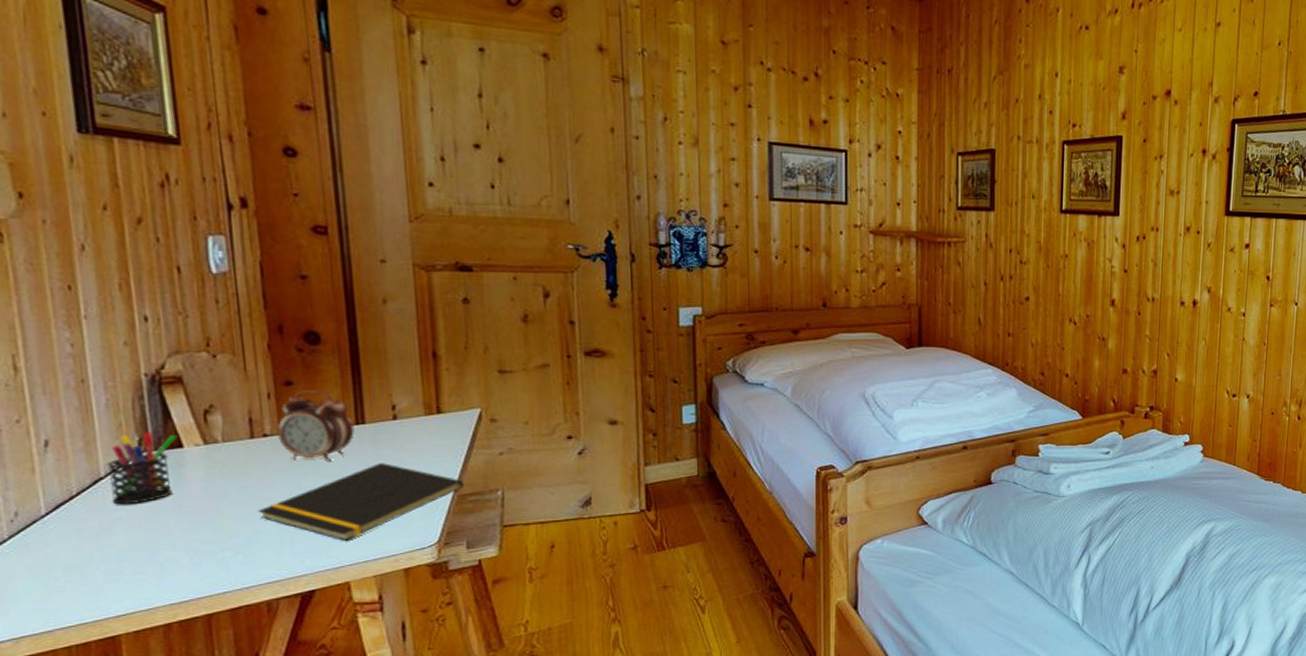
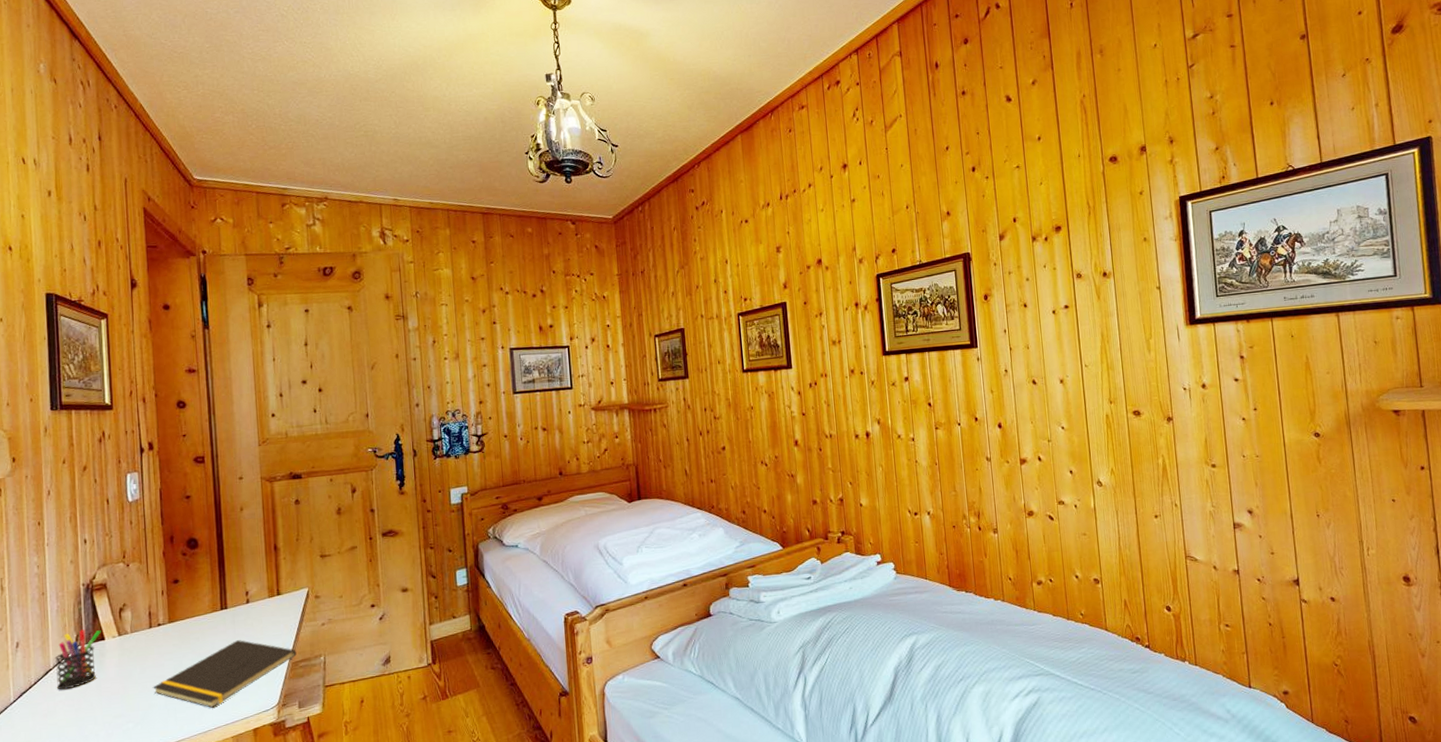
alarm clock: present [276,389,355,462] -> none [166,584,220,644]

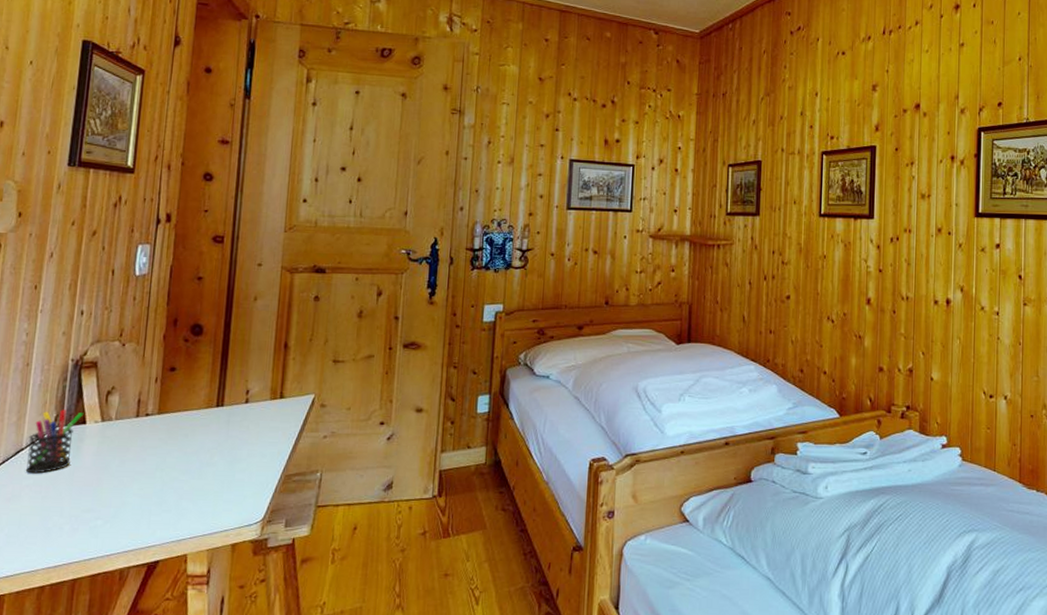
notepad: present [152,640,297,708] -> none [129,443,292,514]

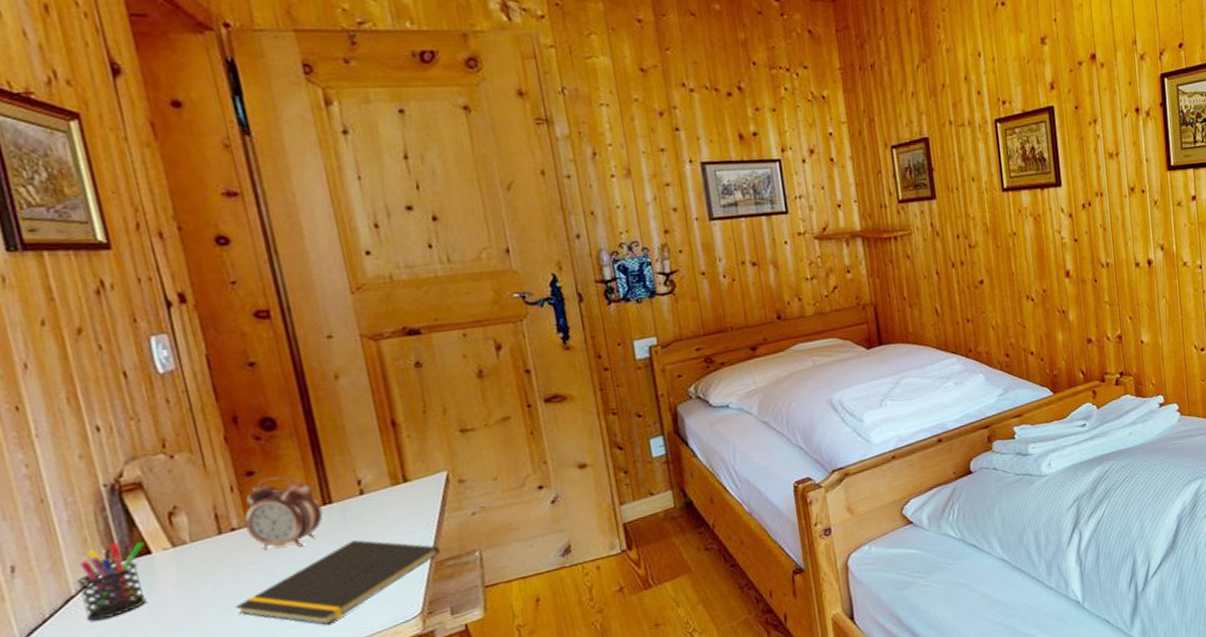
notepad: none [129,443,292,514] -> present [234,540,441,625]
alarm clock: none [155,374,215,440] -> present [243,475,323,551]

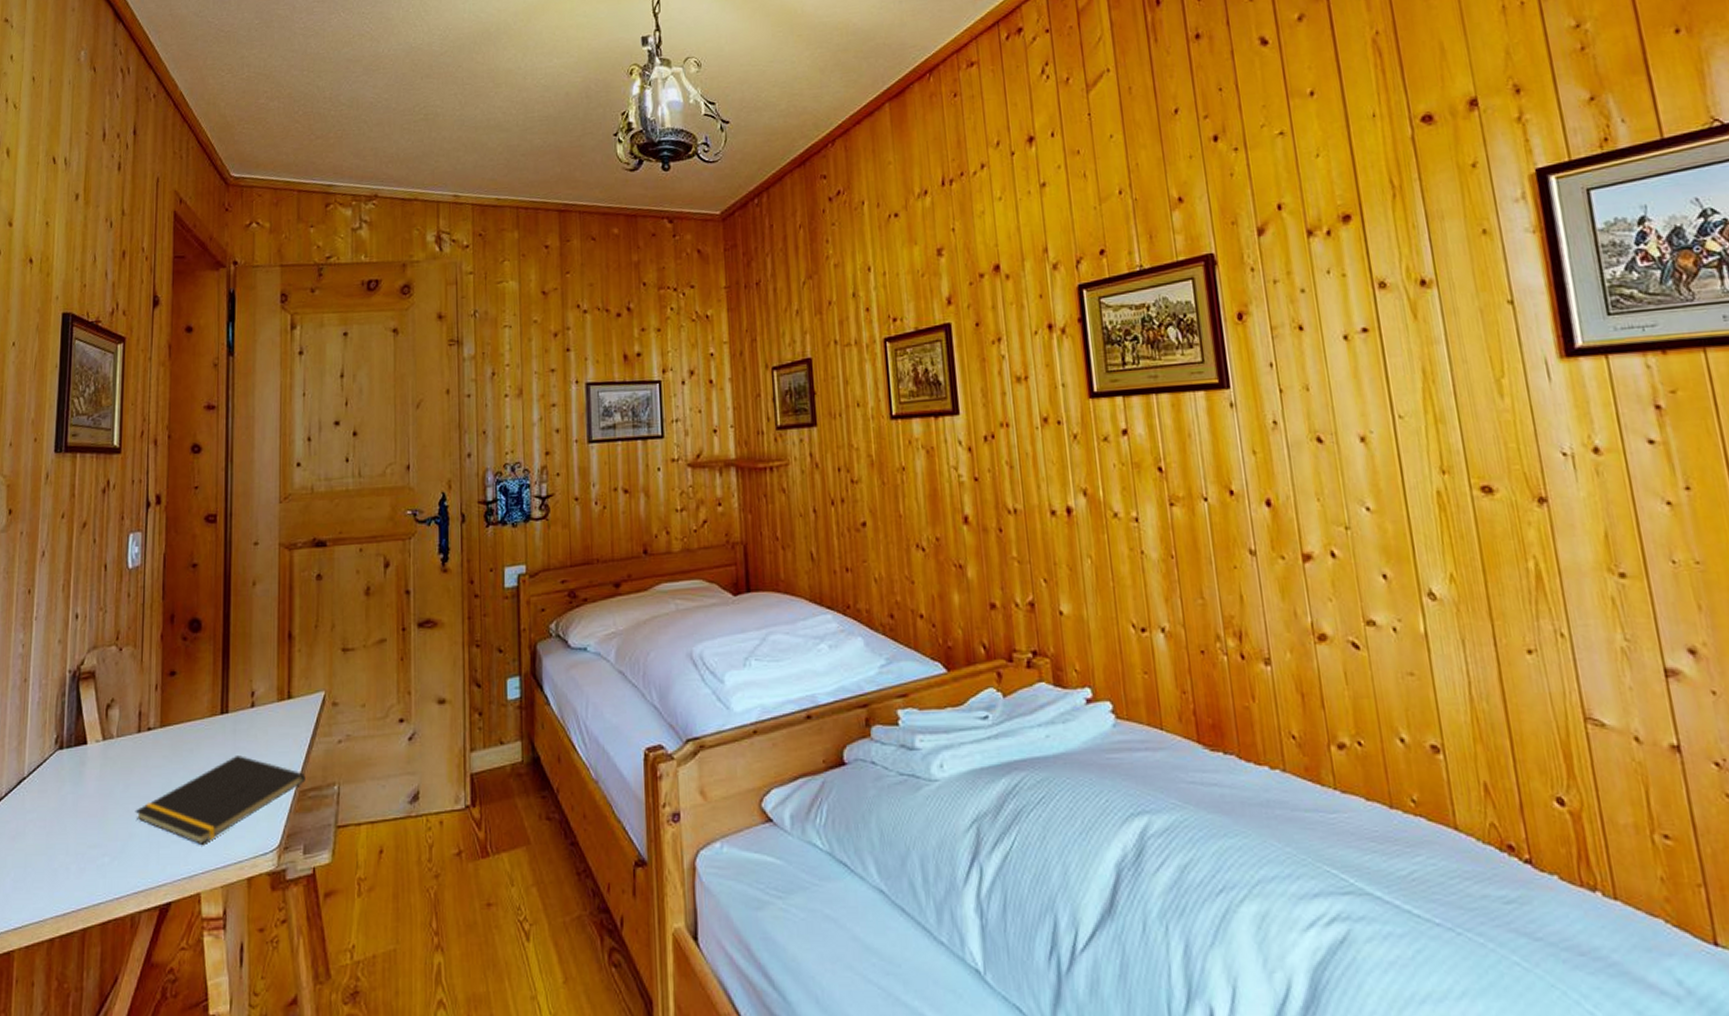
pen holder: present [76,542,146,622] -> none [28,729,84,806]
alarm clock: present [243,475,323,551] -> none [158,678,219,756]

